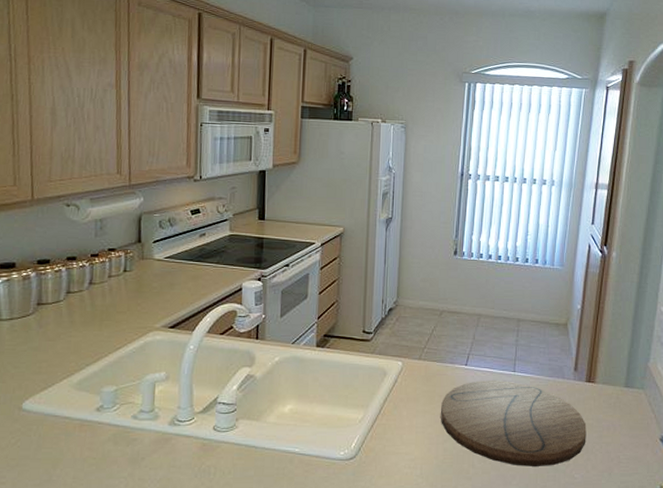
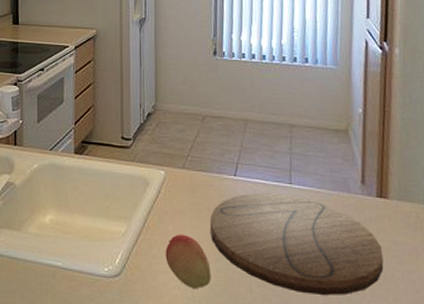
fruit: none [398,419,439,466] -> present [165,234,211,288]

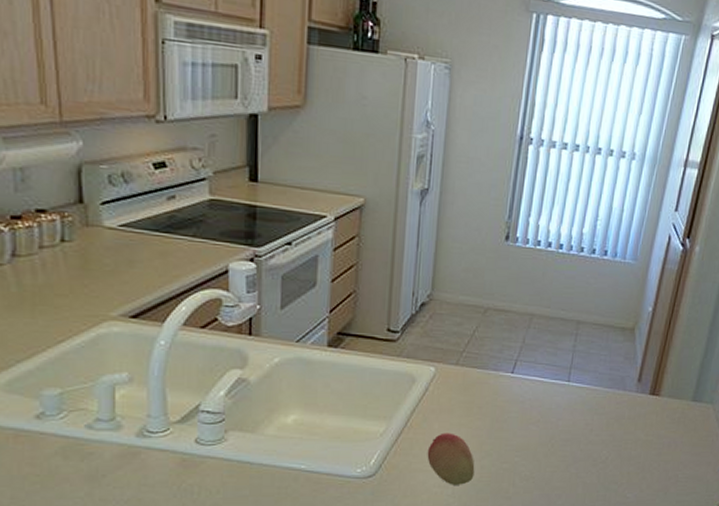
cutting board: present [210,193,384,295] -> none [479,391,646,485]

